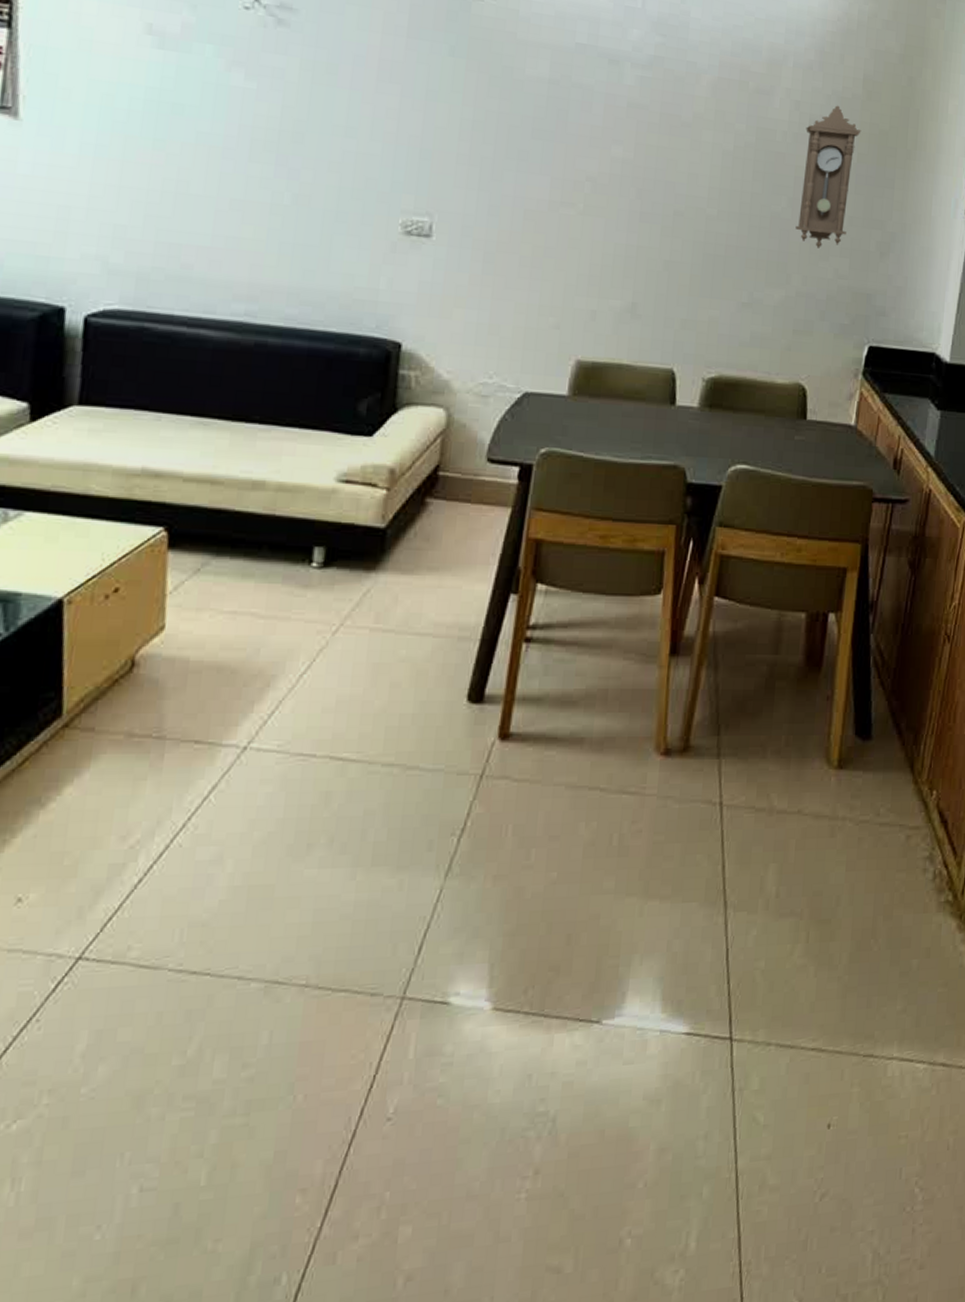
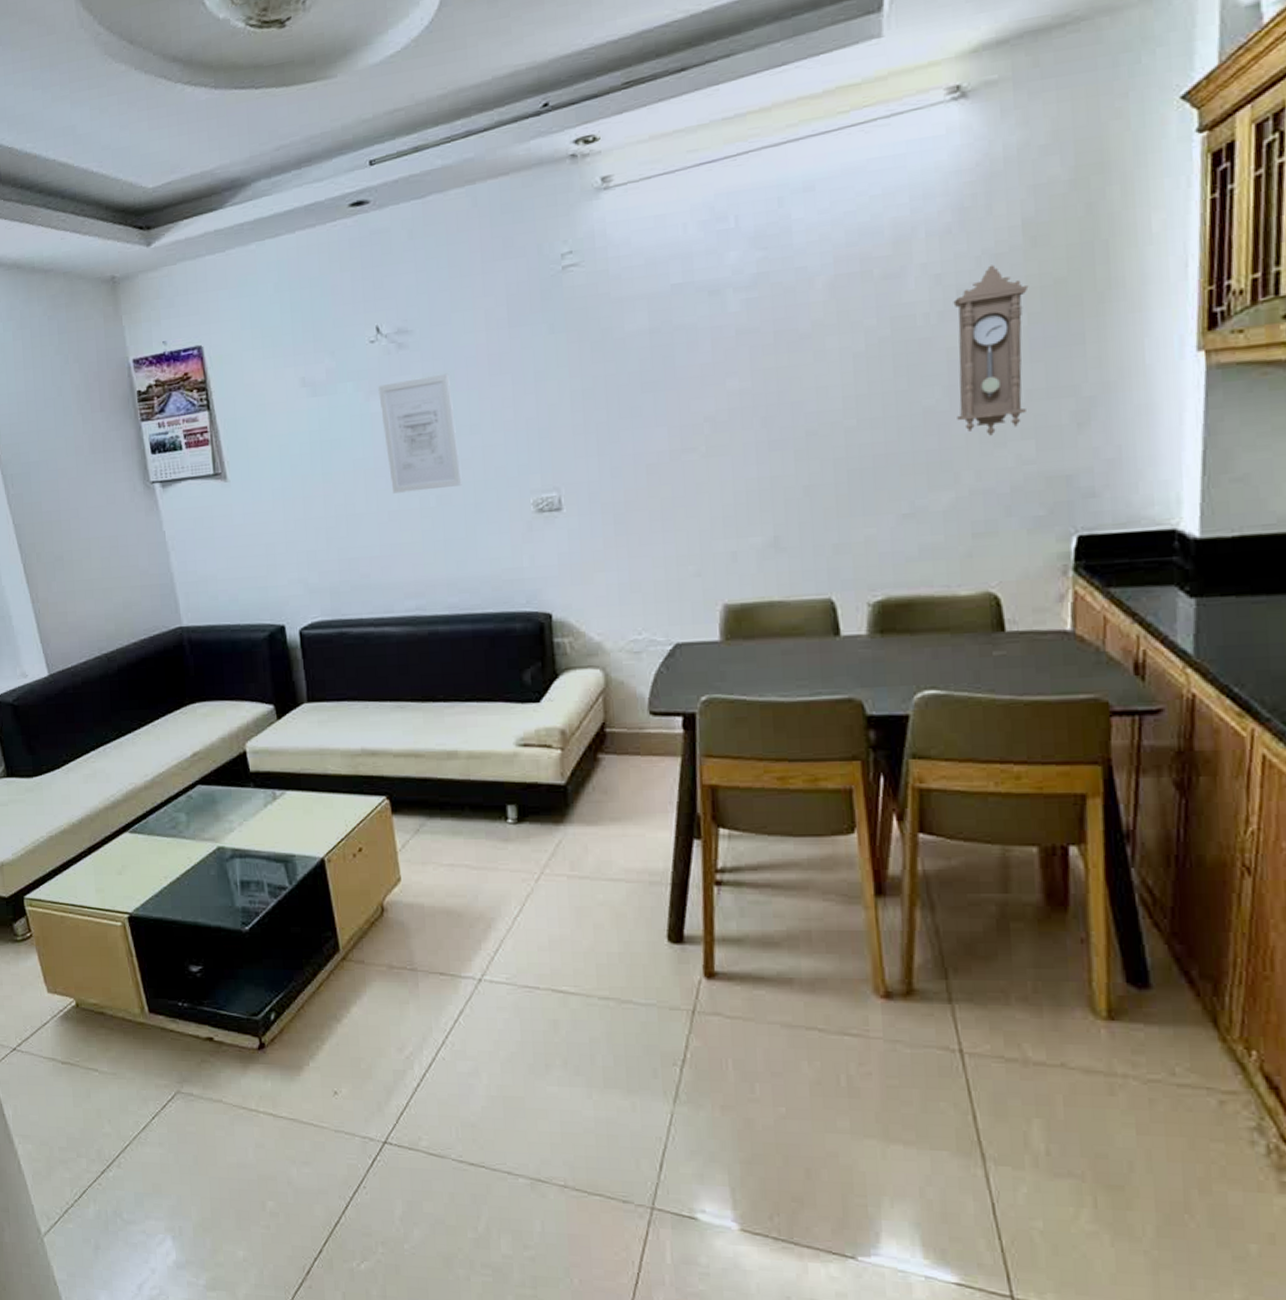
wall art: none [239,57,332,189] -> present [378,373,462,493]

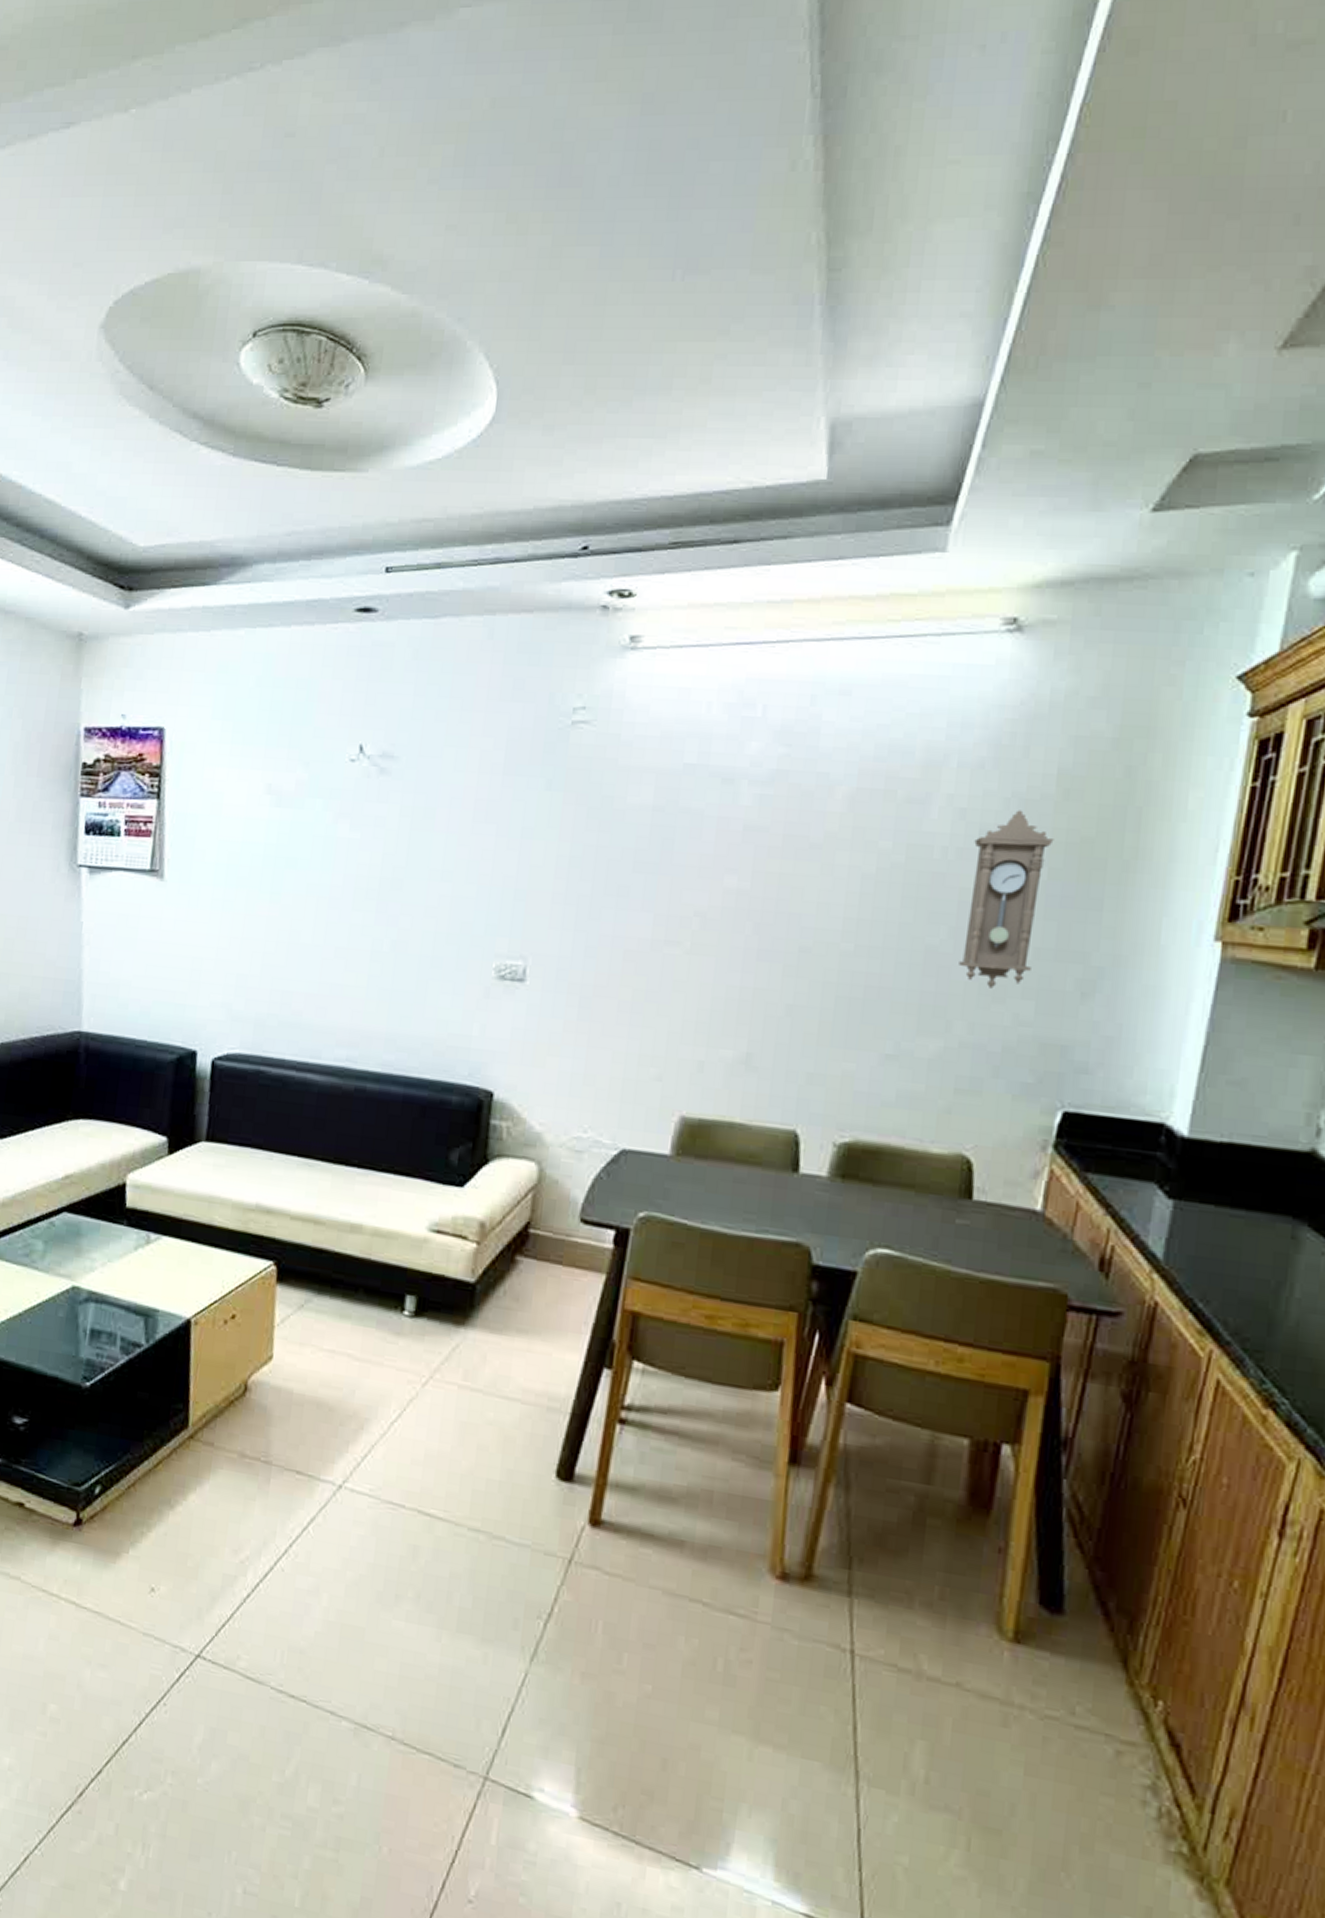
wall art: present [378,373,462,493] -> none [344,808,430,934]

